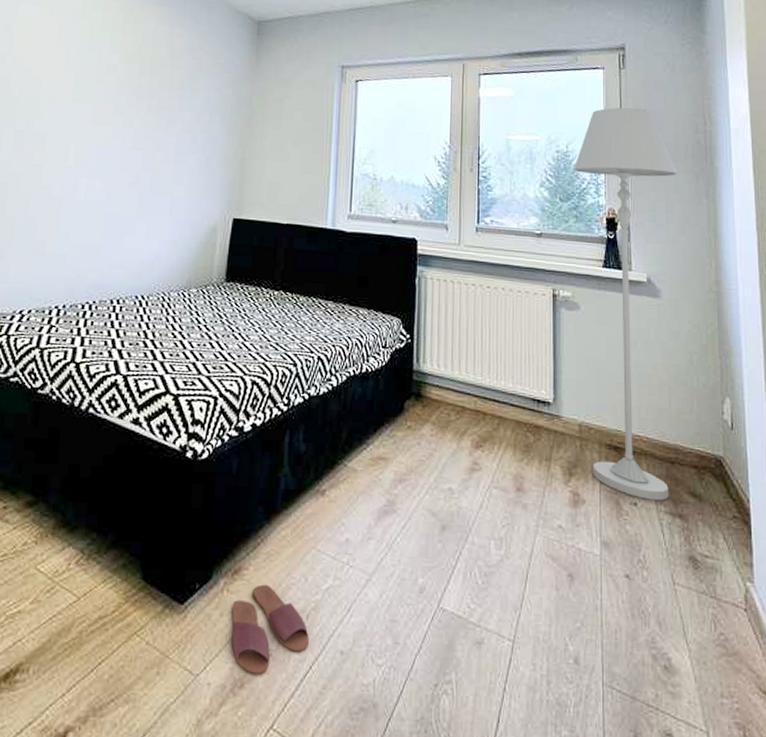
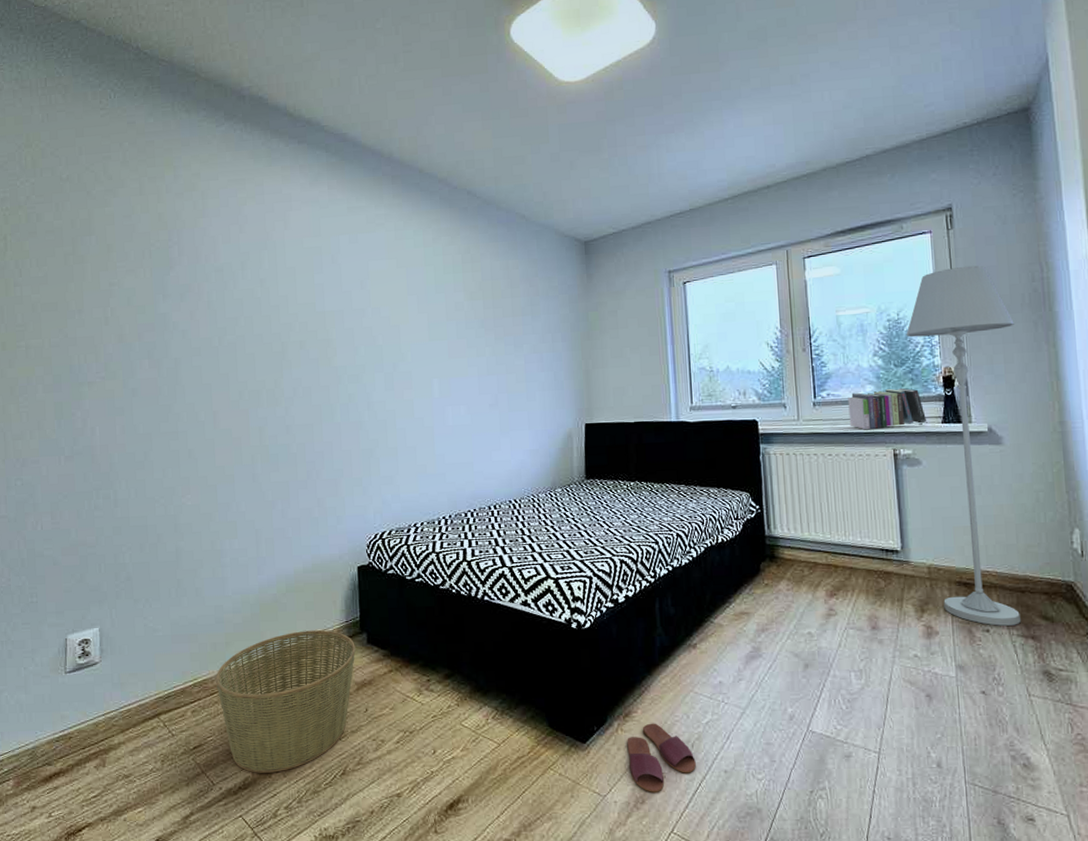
books: none [511,223,587,265] -> present [848,387,926,430]

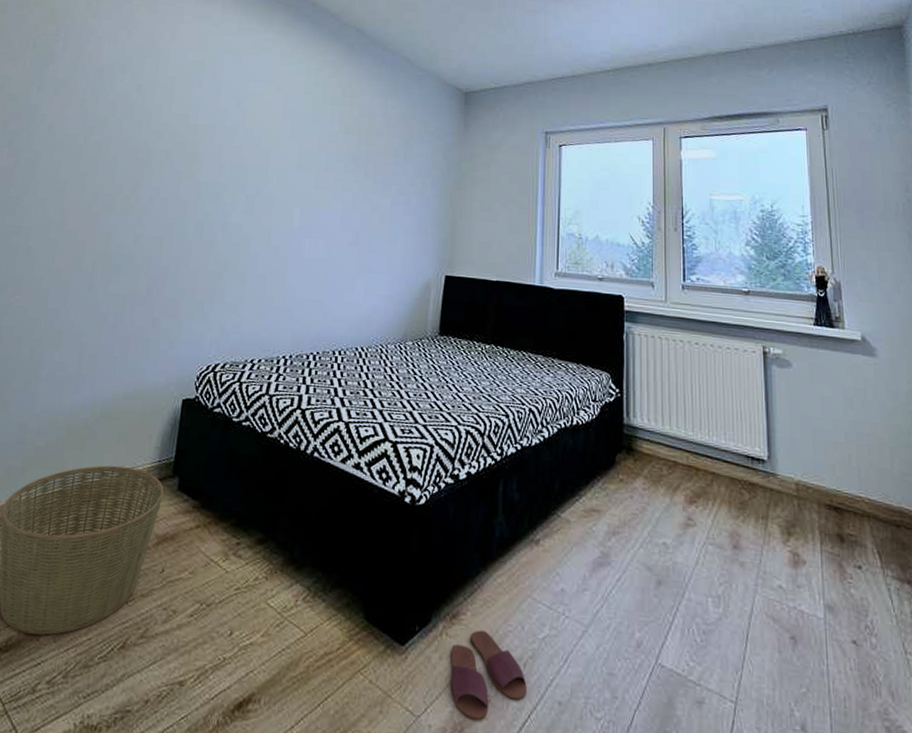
books: present [848,387,926,430] -> none [718,280,798,323]
floor lamp: present [906,265,1022,626] -> none [779,167,897,565]

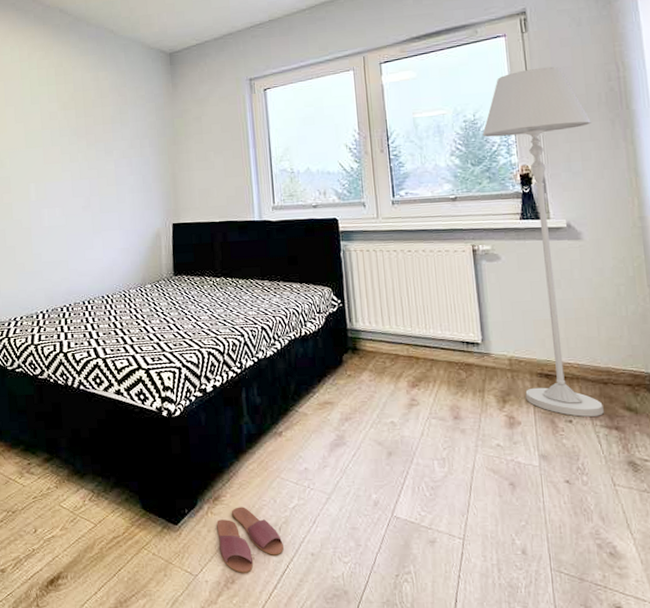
floor lamp: none [779,167,897,565] -> present [482,66,605,417]

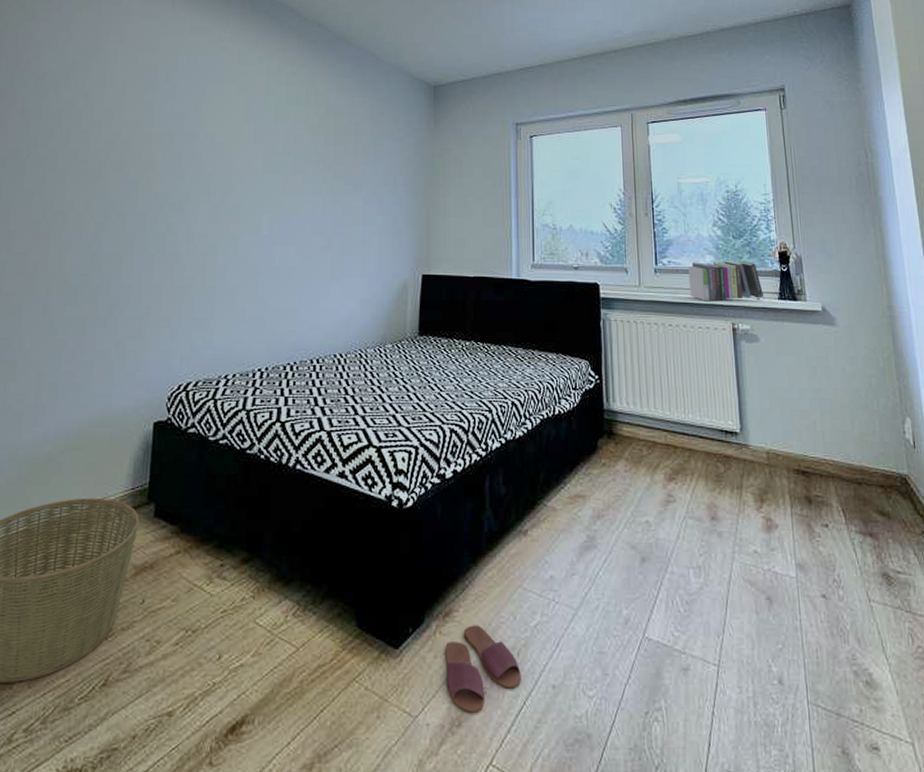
books: none [426,186,504,227] -> present [688,260,763,302]
floor lamp: present [482,66,605,417] -> none [744,145,859,521]

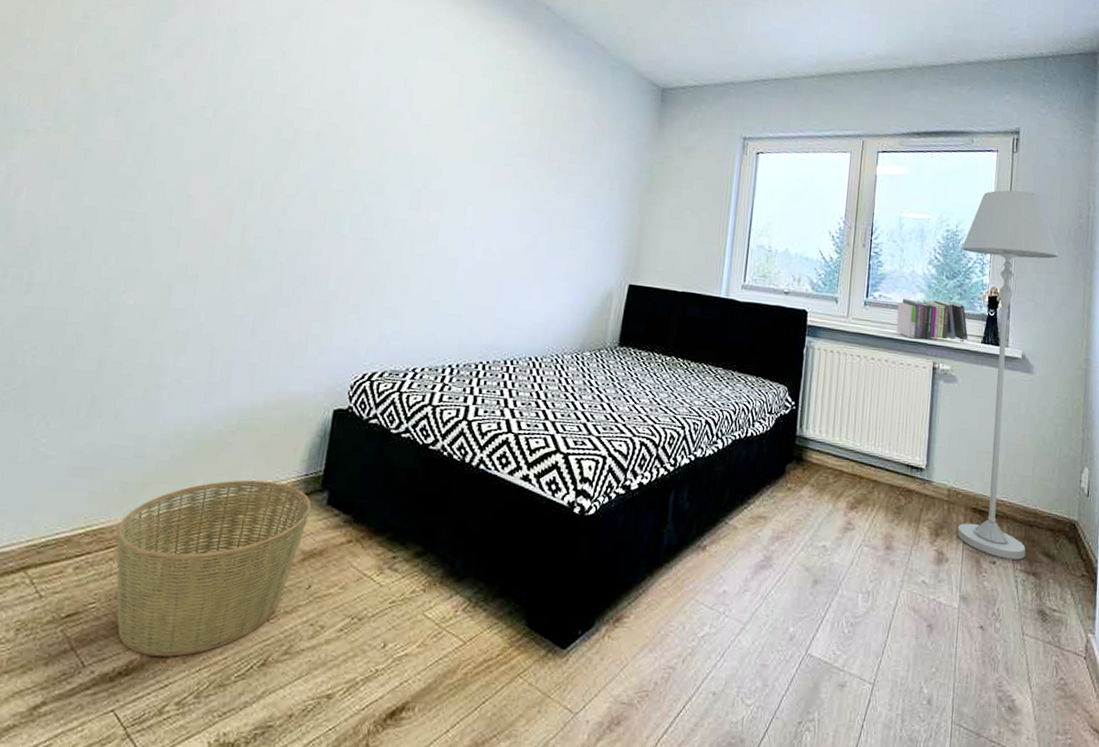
slippers: present [445,625,521,713] -> none [610,631,684,713]
floor lamp: none [744,145,859,521] -> present [957,190,1059,560]

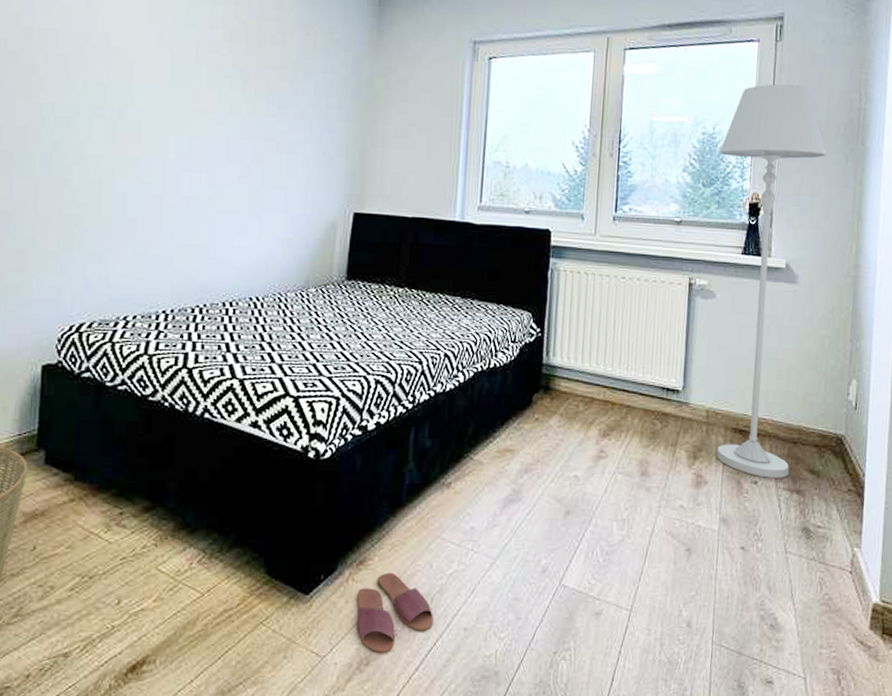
slippers: none [610,631,684,713] -> present [357,572,434,653]
books: present [896,298,968,341] -> none [648,209,727,254]

